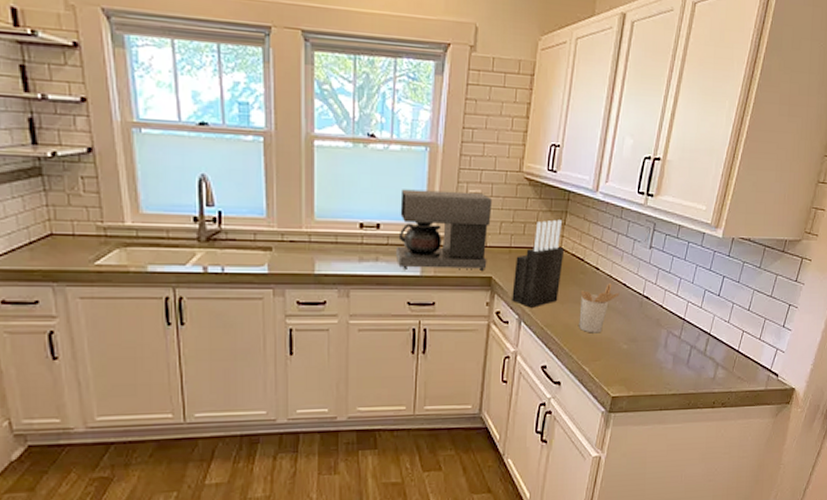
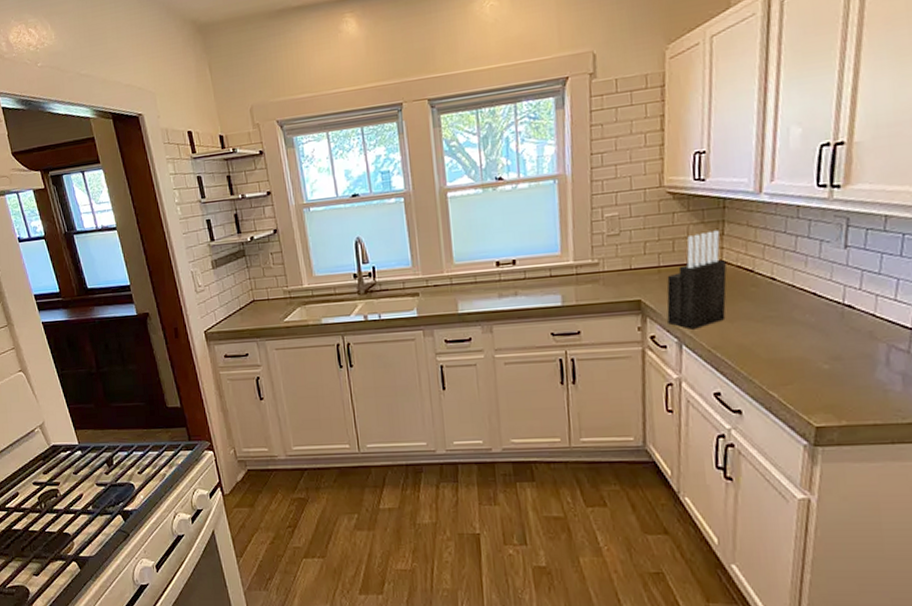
coffee maker: present [395,189,493,272] -> none [533,215,634,301]
utensil holder: present [579,283,620,333] -> none [755,294,809,353]

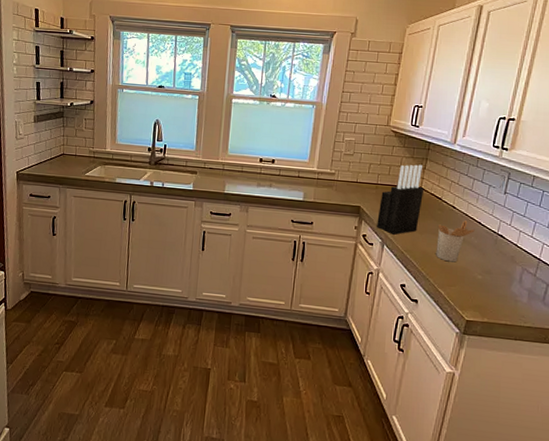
utensil holder: none [755,294,809,353] -> present [436,220,475,262]

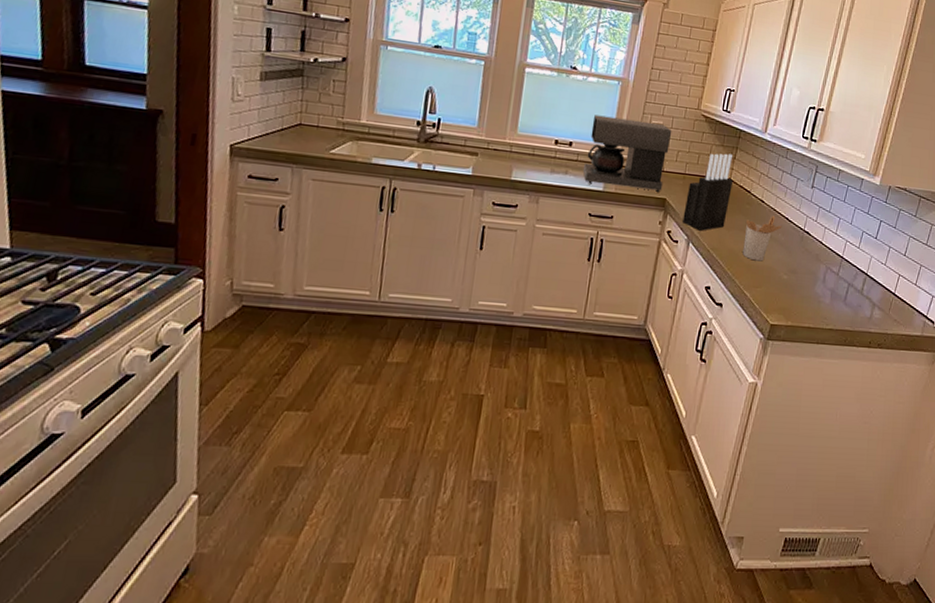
coffee maker: none [284,135,364,202] -> present [582,115,672,193]

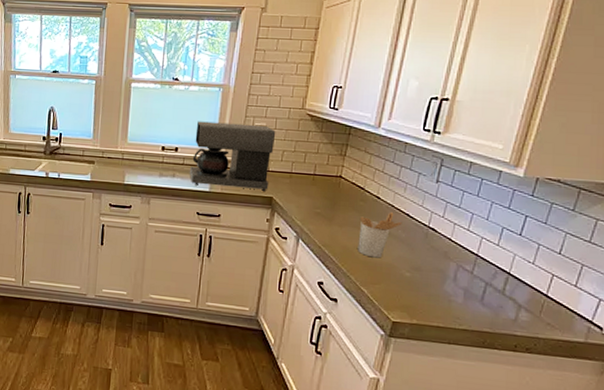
knife block: present [682,153,734,231] -> none [291,151,345,228]

